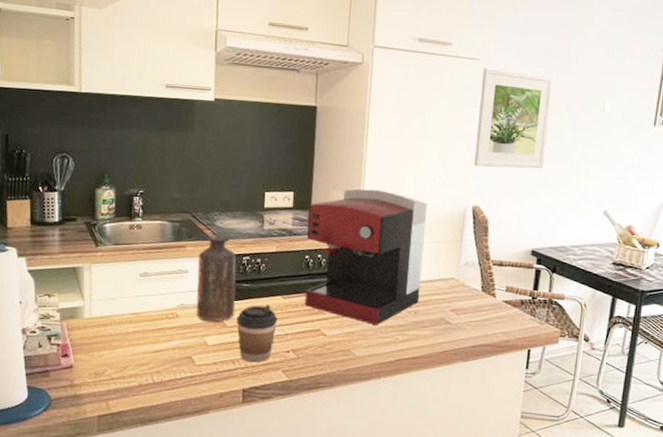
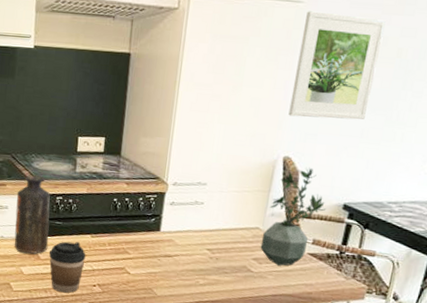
coffee maker: present [304,188,428,325] -> none [111,136,237,268]
potted plant: none [457,215,515,316] -> present [260,167,325,266]

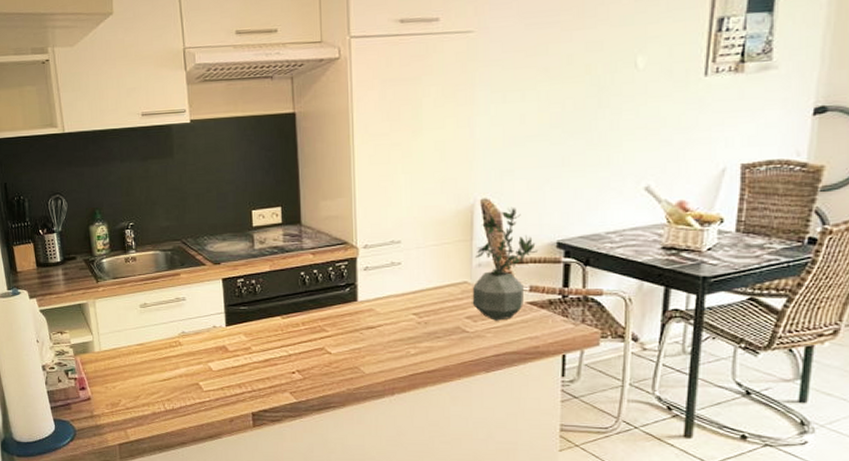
bottle: present [14,175,51,254] -> none [193,259,236,347]
coffee cup: present [49,241,86,293] -> none [238,326,279,386]
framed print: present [288,11,386,120] -> none [478,37,567,155]

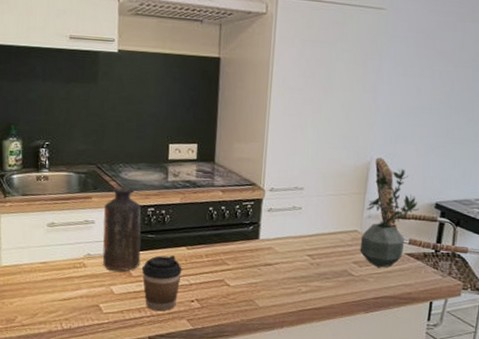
bottle: none [193,259,236,347] -> present [102,186,142,271]
coffee cup: none [238,326,279,386] -> present [142,255,182,312]

